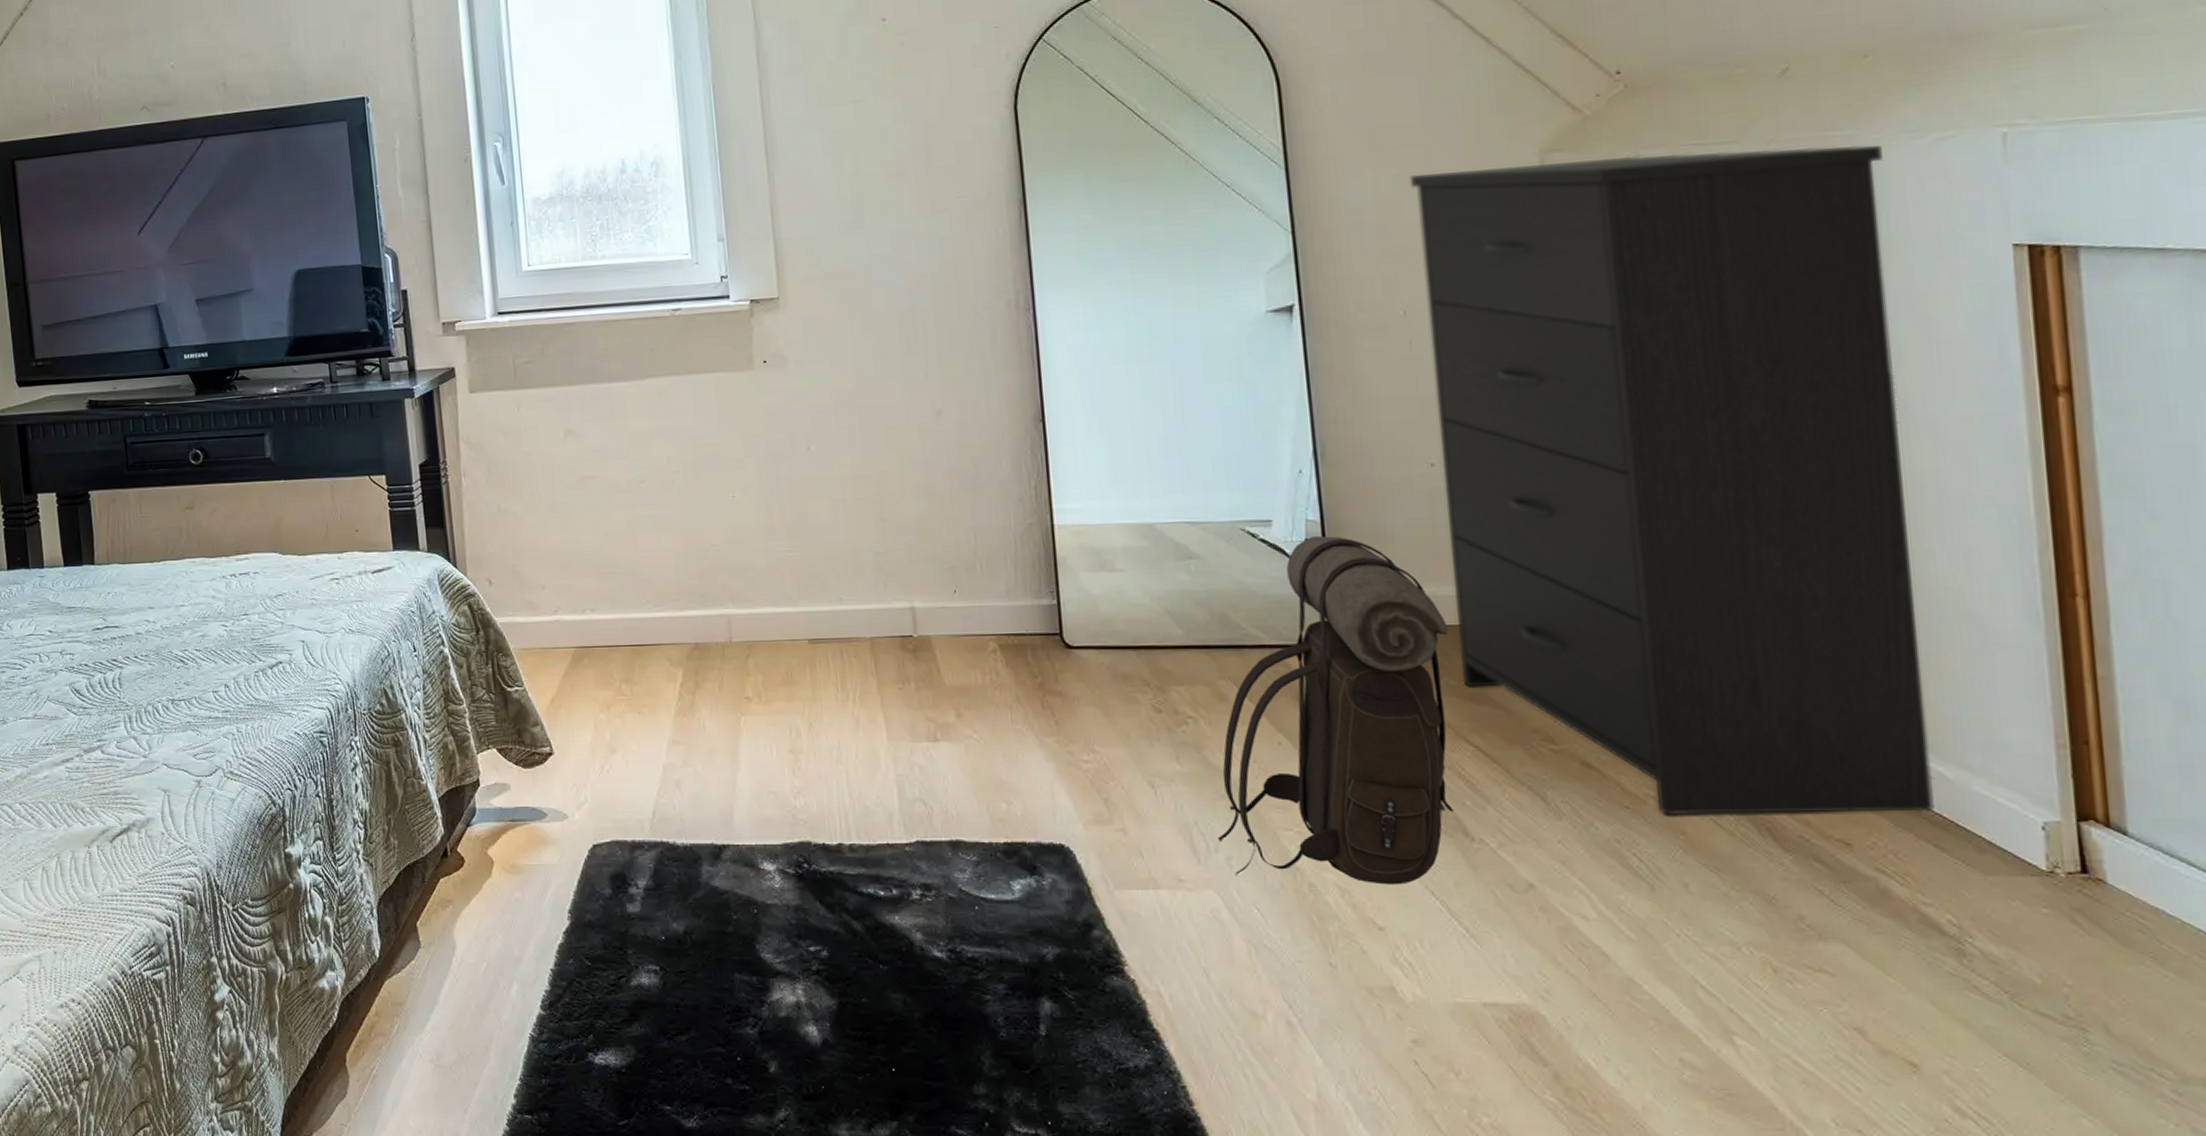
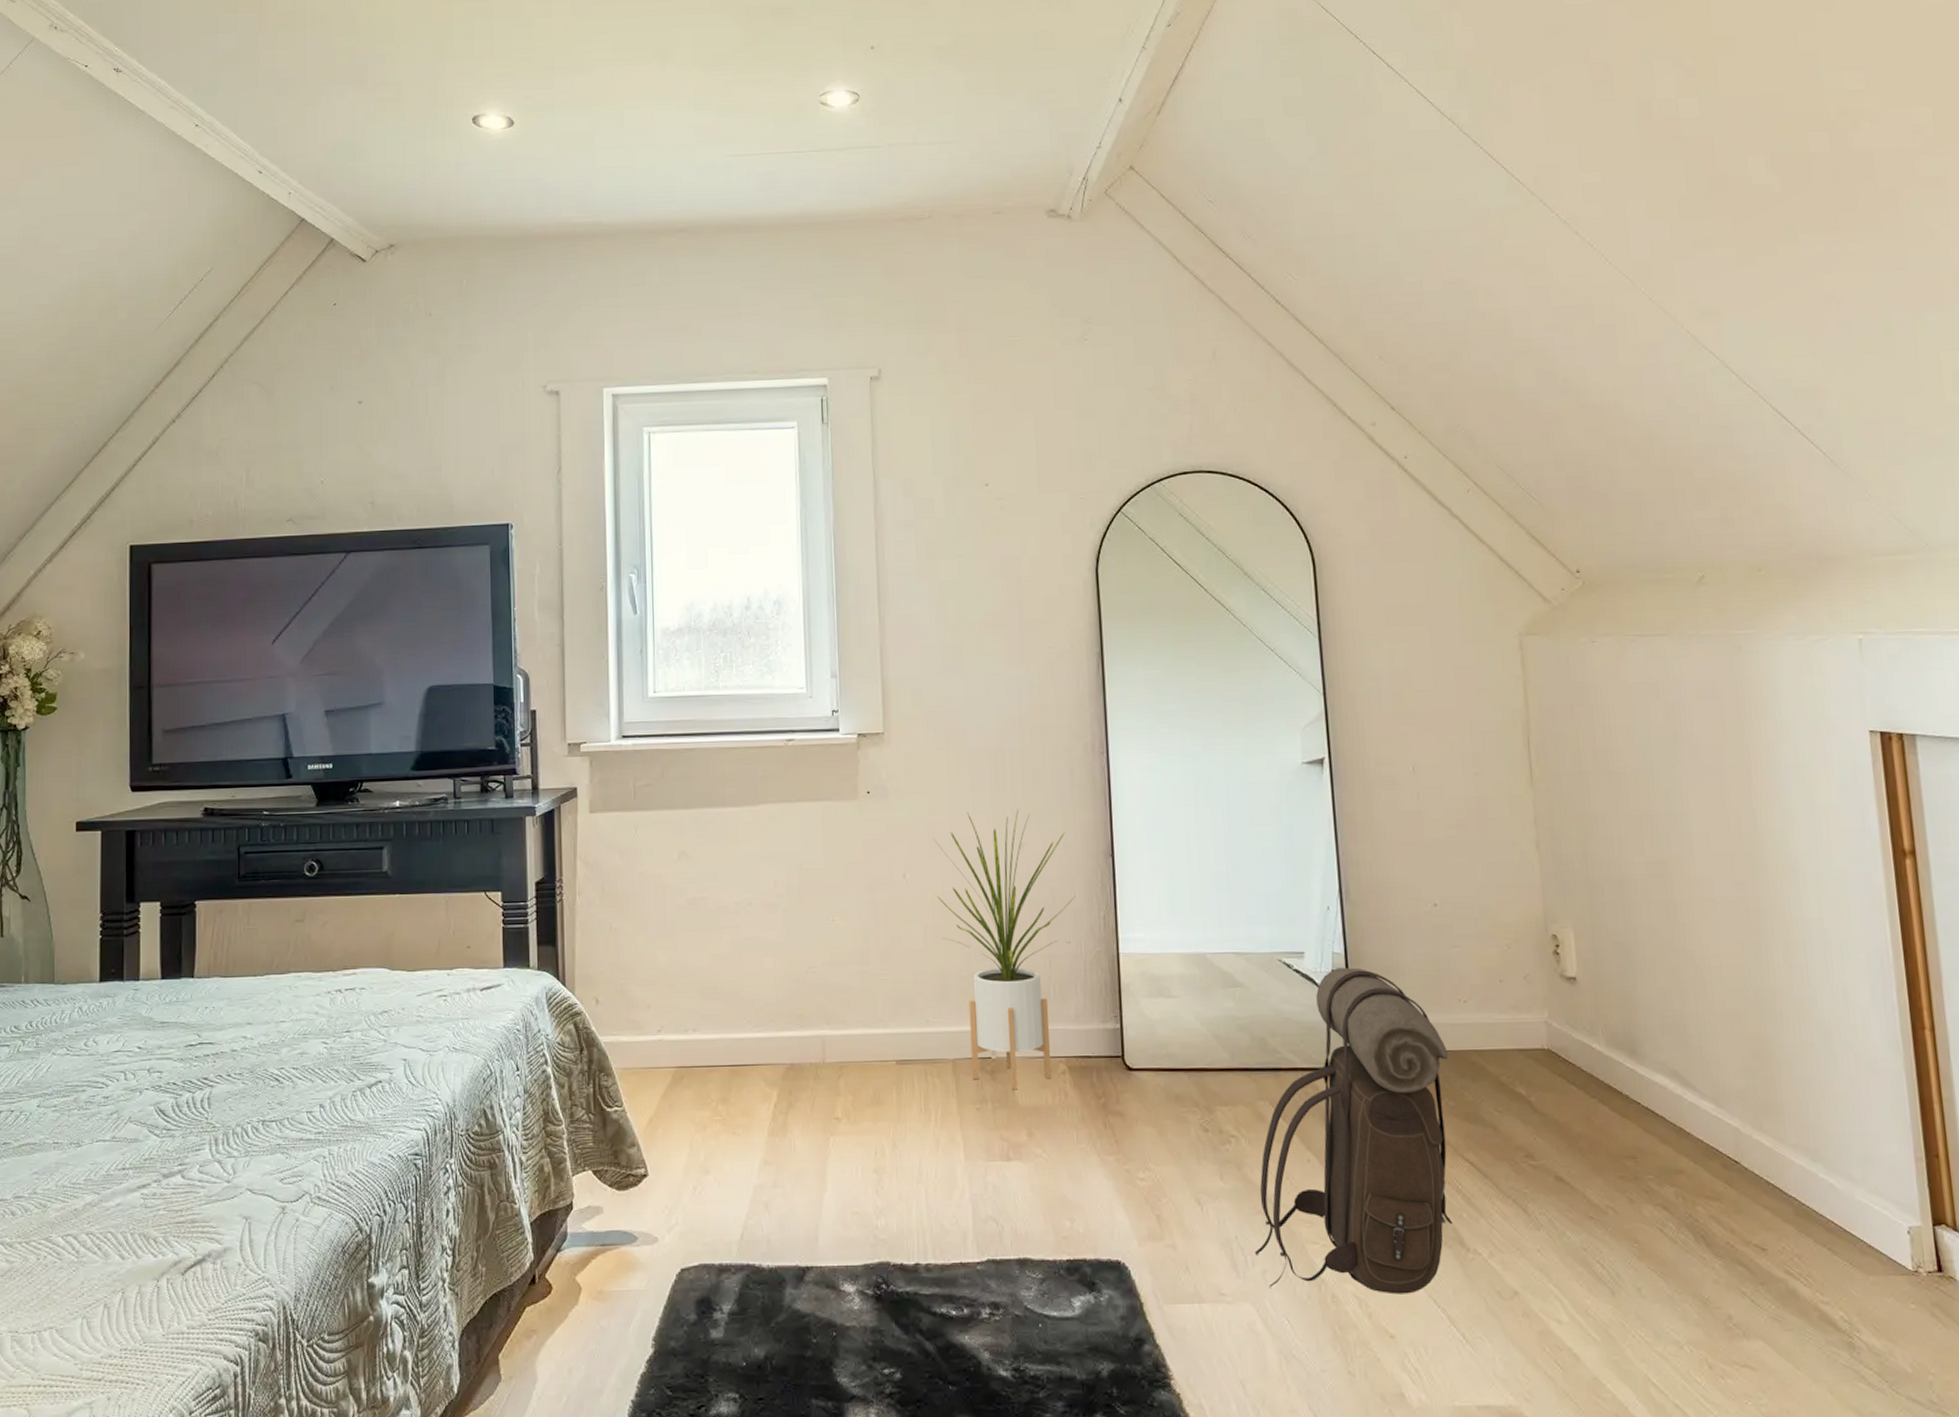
house plant: none [838,374,1001,669] -> present [933,810,1075,1090]
dresser: present [1409,145,1934,816] -> none [1417,642,1828,1226]

